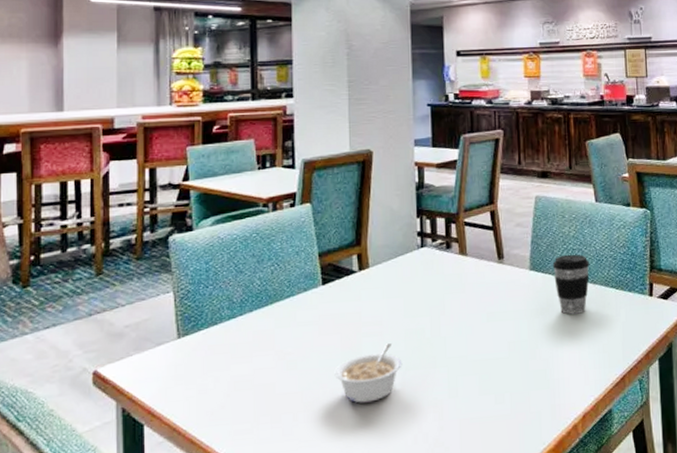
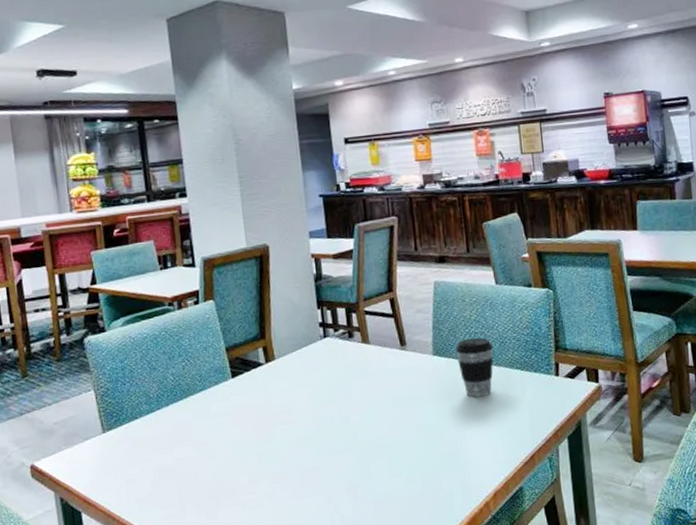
legume: present [334,343,402,403] -> none [250,431,315,488]

